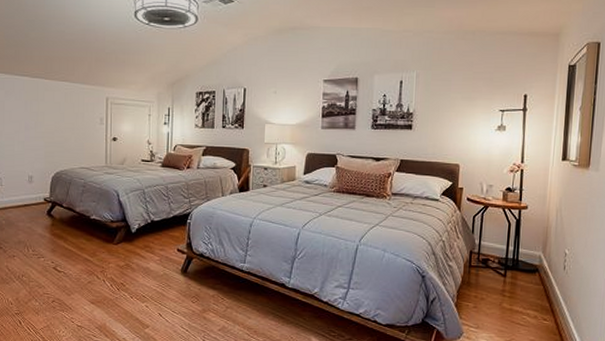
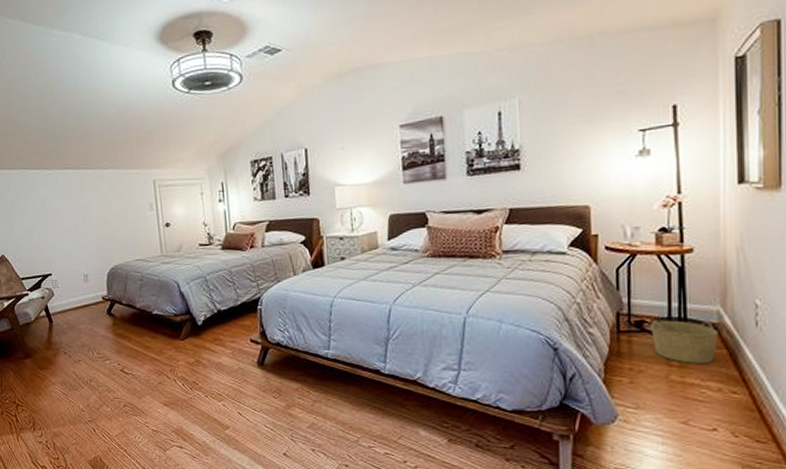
basket: none [493,260,538,297] -> present [651,320,718,365]

